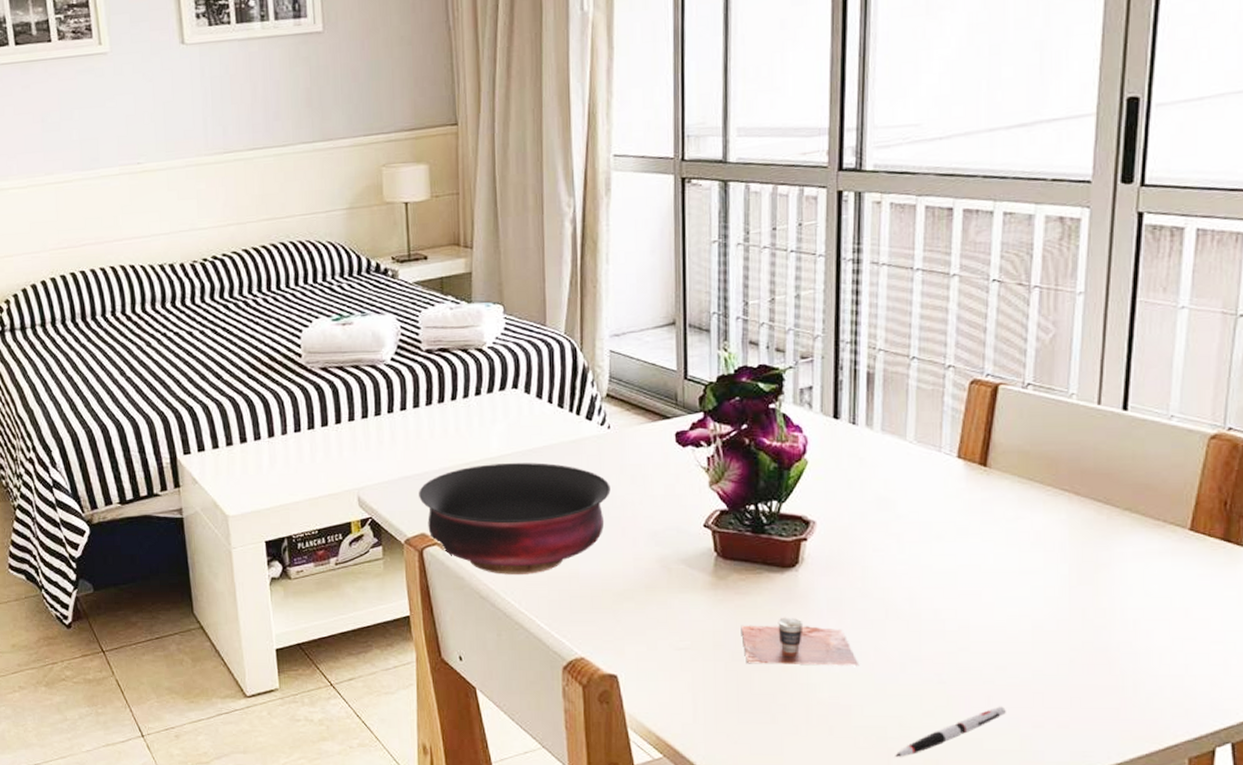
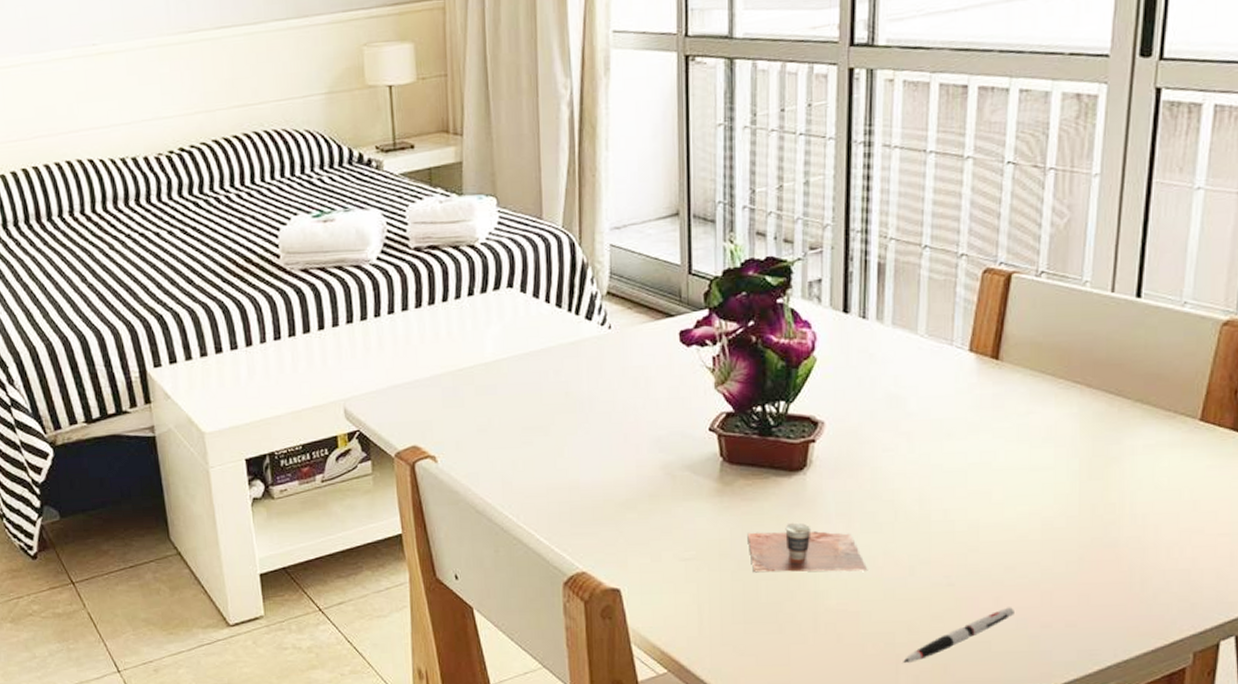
bowl: present [419,462,611,575] -> none [409,367,612,487]

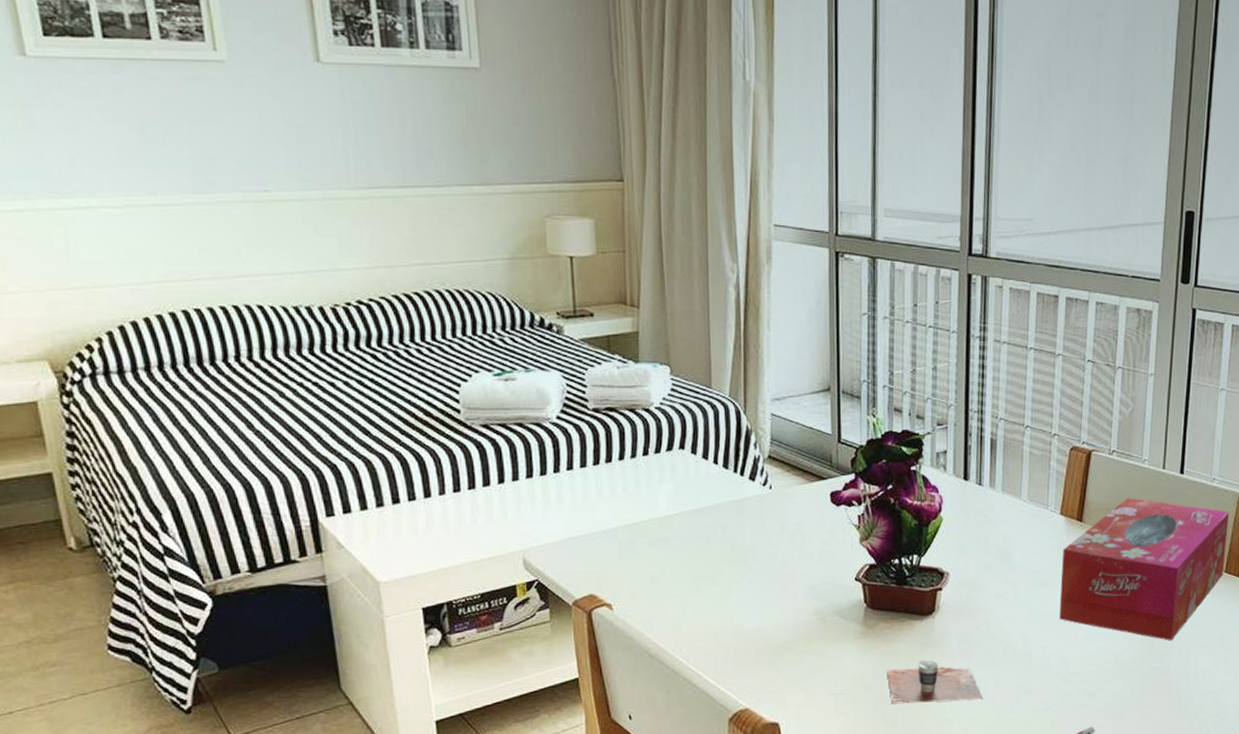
tissue box: none [967,328,1208,505] -> present [1059,497,1229,641]

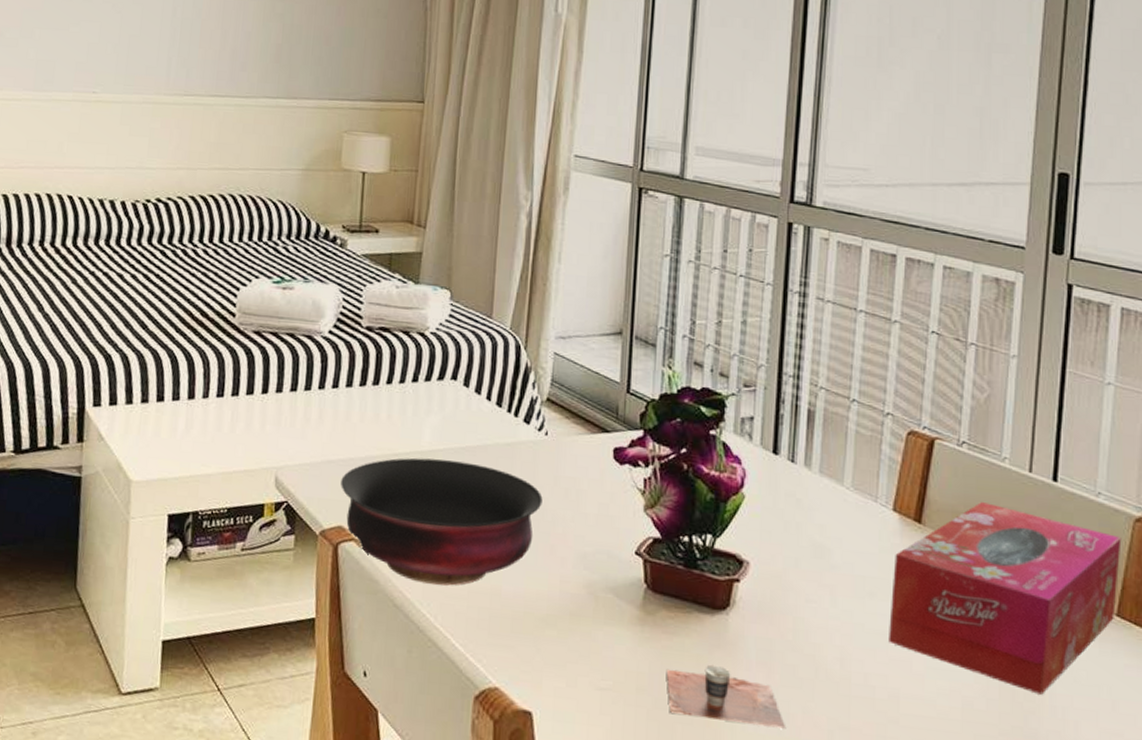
bowl: none [587,522,772,633] -> present [341,458,543,586]

